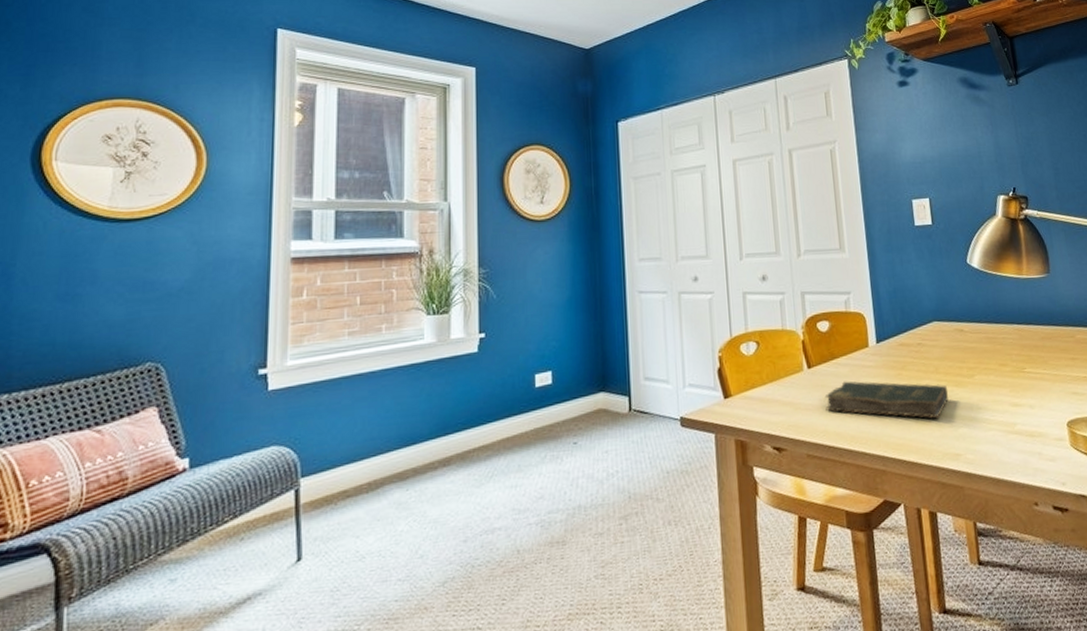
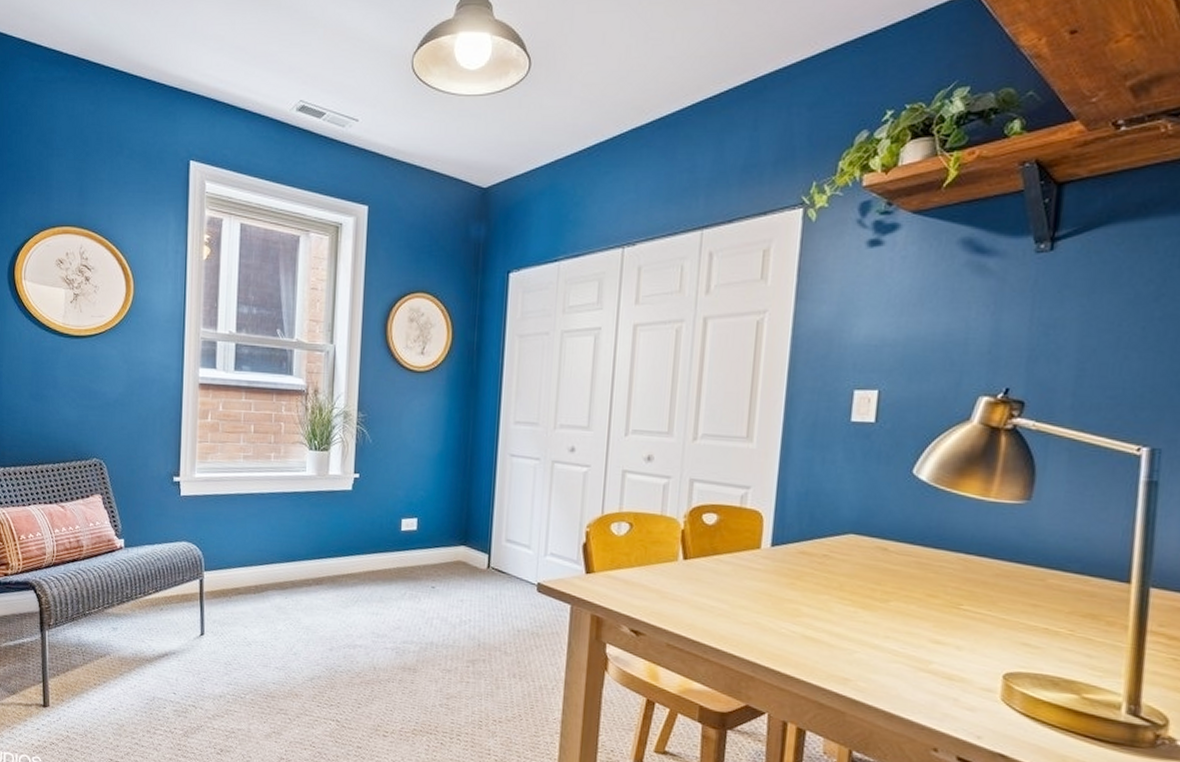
bible: present [824,381,949,419] -> none [696,579,851,638]

